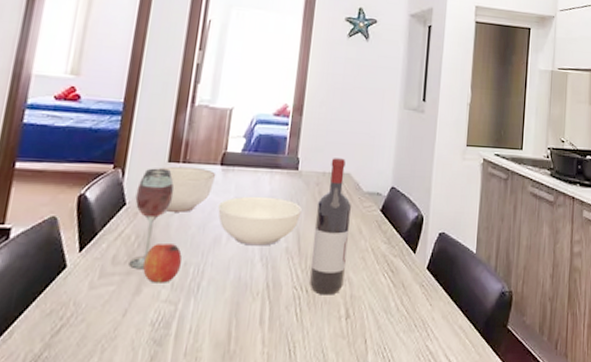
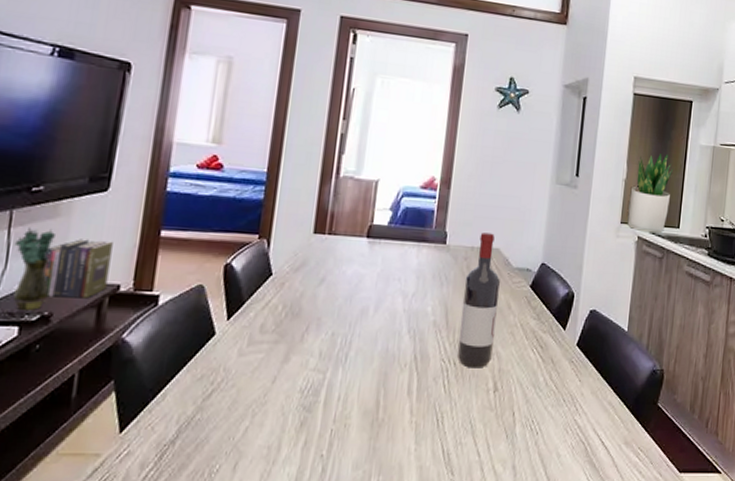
wineglass: present [129,168,175,268] -> none [277,239,321,337]
fruit: present [143,244,182,283] -> none [291,314,330,352]
bowl: present [159,166,216,212] -> none [305,238,363,284]
bowl: present [218,196,302,246] -> none [365,269,450,319]
planter: none [473,78,515,156] -> present [627,153,674,234]

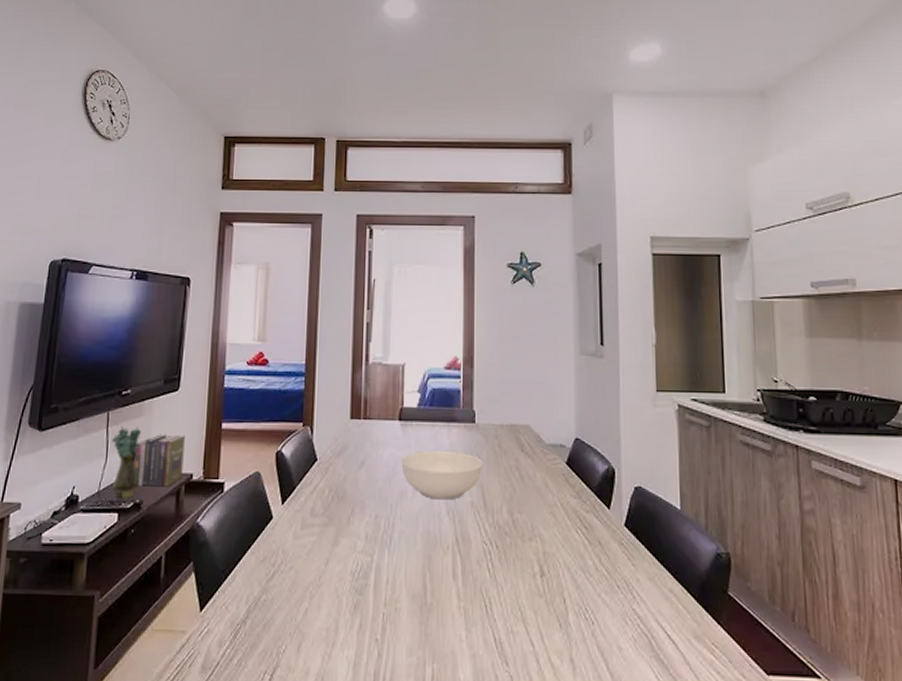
bowl: none [365,269,450,319] -> present [401,450,483,500]
wine bottle: present [457,232,500,368] -> none [498,409,534,551]
planter: present [627,153,674,234] -> none [663,314,710,400]

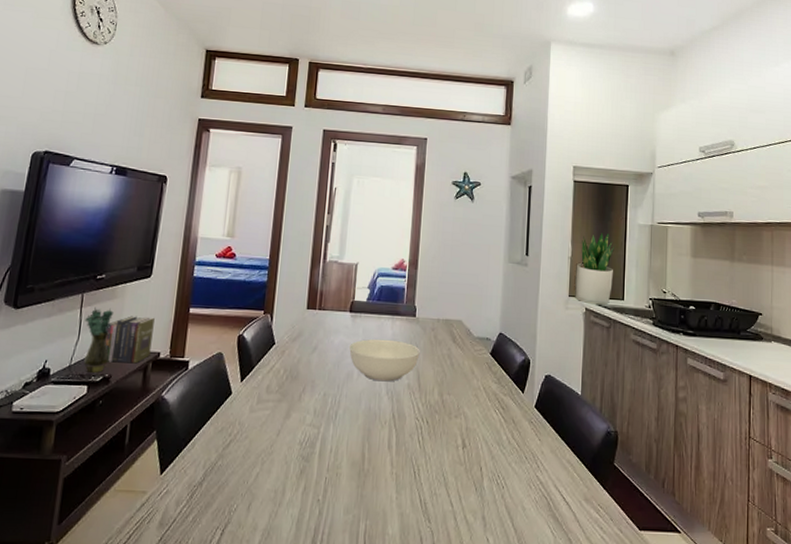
planter: none [663,314,710,400] -> present [575,233,615,305]

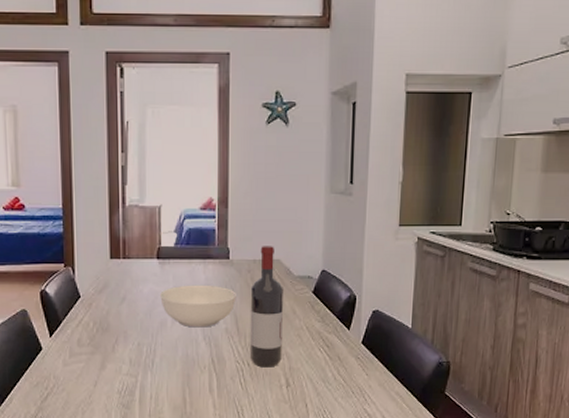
wine bottle: none [429,306,463,427] -> present [249,246,283,368]
planter: present [575,233,615,305] -> none [406,152,453,233]

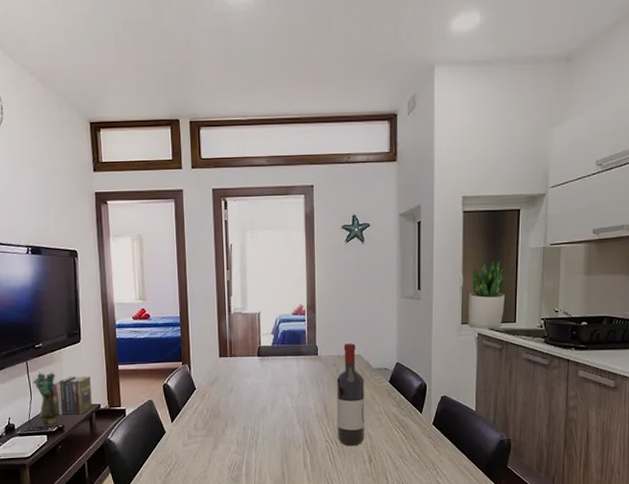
bowl: present [160,284,236,328] -> none [261,377,325,413]
planter: none [406,152,453,233] -> present [467,260,506,329]

